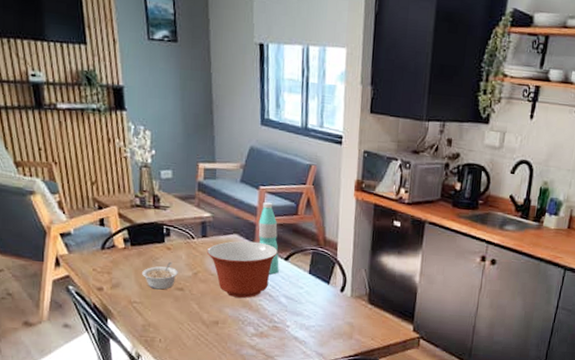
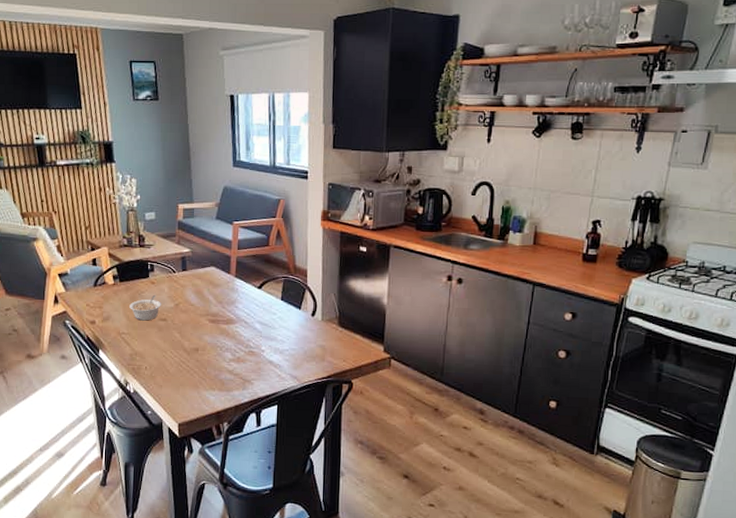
mixing bowl: present [206,240,278,298] -> none [186,272,251,325]
water bottle: present [258,201,279,275] -> none [233,235,253,303]

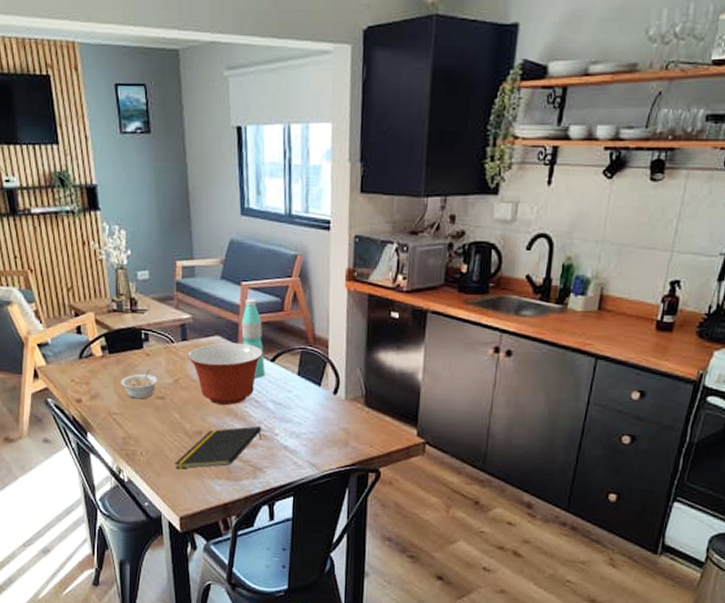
notepad: none [175,343,250,382] -> present [175,426,262,469]
mixing bowl: none [186,272,251,325] -> present [187,342,263,405]
water bottle: none [233,235,253,303] -> present [241,298,265,378]

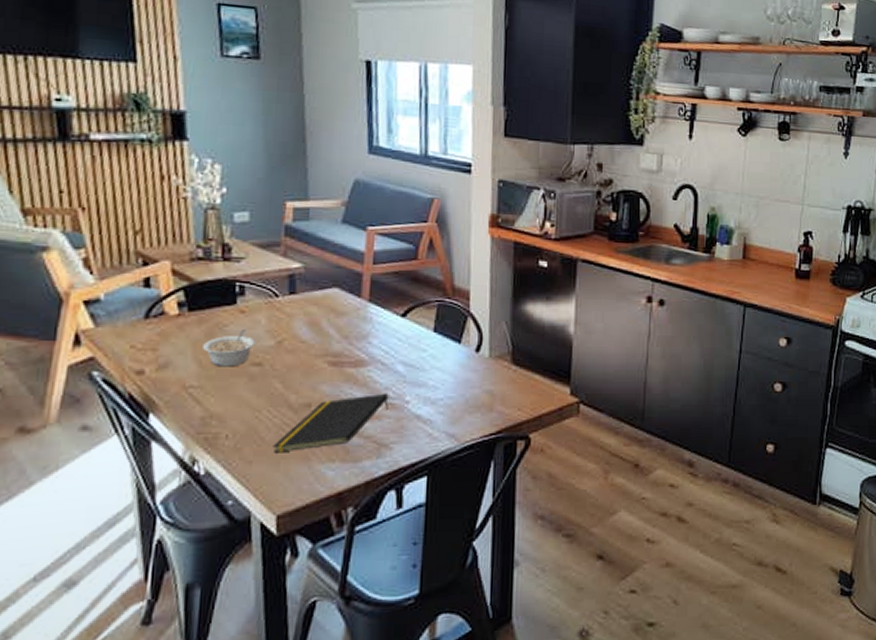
mixing bowl: present [187,342,263,405] -> none [295,295,392,369]
water bottle: present [241,298,265,378] -> none [365,245,394,336]

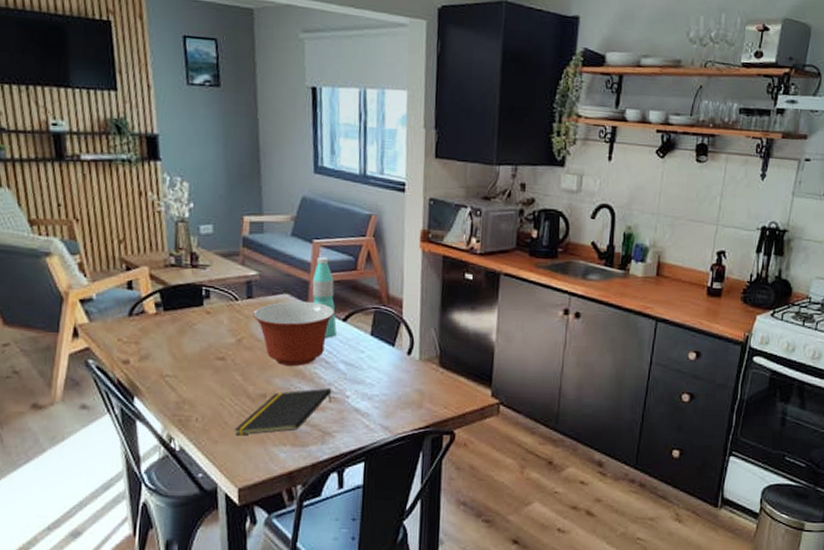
legume: present [203,328,255,367] -> none [176,327,219,360]
mixing bowl: none [295,295,392,369] -> present [252,300,335,366]
water bottle: none [365,245,394,336] -> present [312,256,337,338]

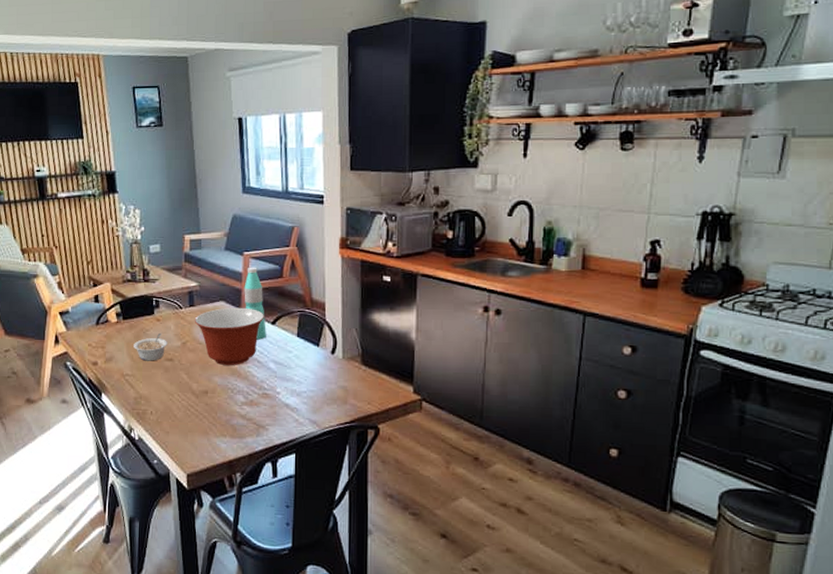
legume: none [176,327,219,360] -> present [134,332,167,361]
notepad: present [235,388,332,436] -> none [182,385,264,428]

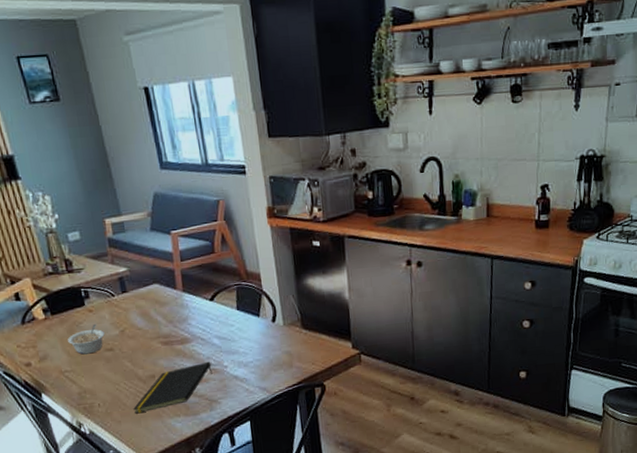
notepad: none [182,385,264,428] -> present [133,361,212,414]
mixing bowl: present [194,307,264,365] -> none [129,287,202,348]
water bottle: present [244,267,266,340] -> none [176,245,206,318]

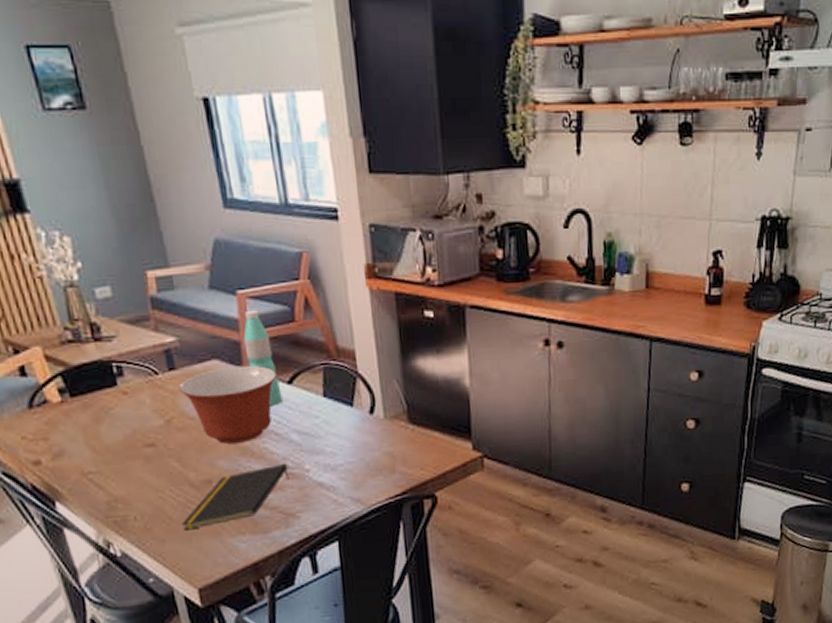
legume: present [68,323,105,355] -> none [93,410,144,451]
mixing bowl: none [129,287,202,348] -> present [178,365,277,444]
water bottle: none [176,245,206,318] -> present [243,309,283,406]

